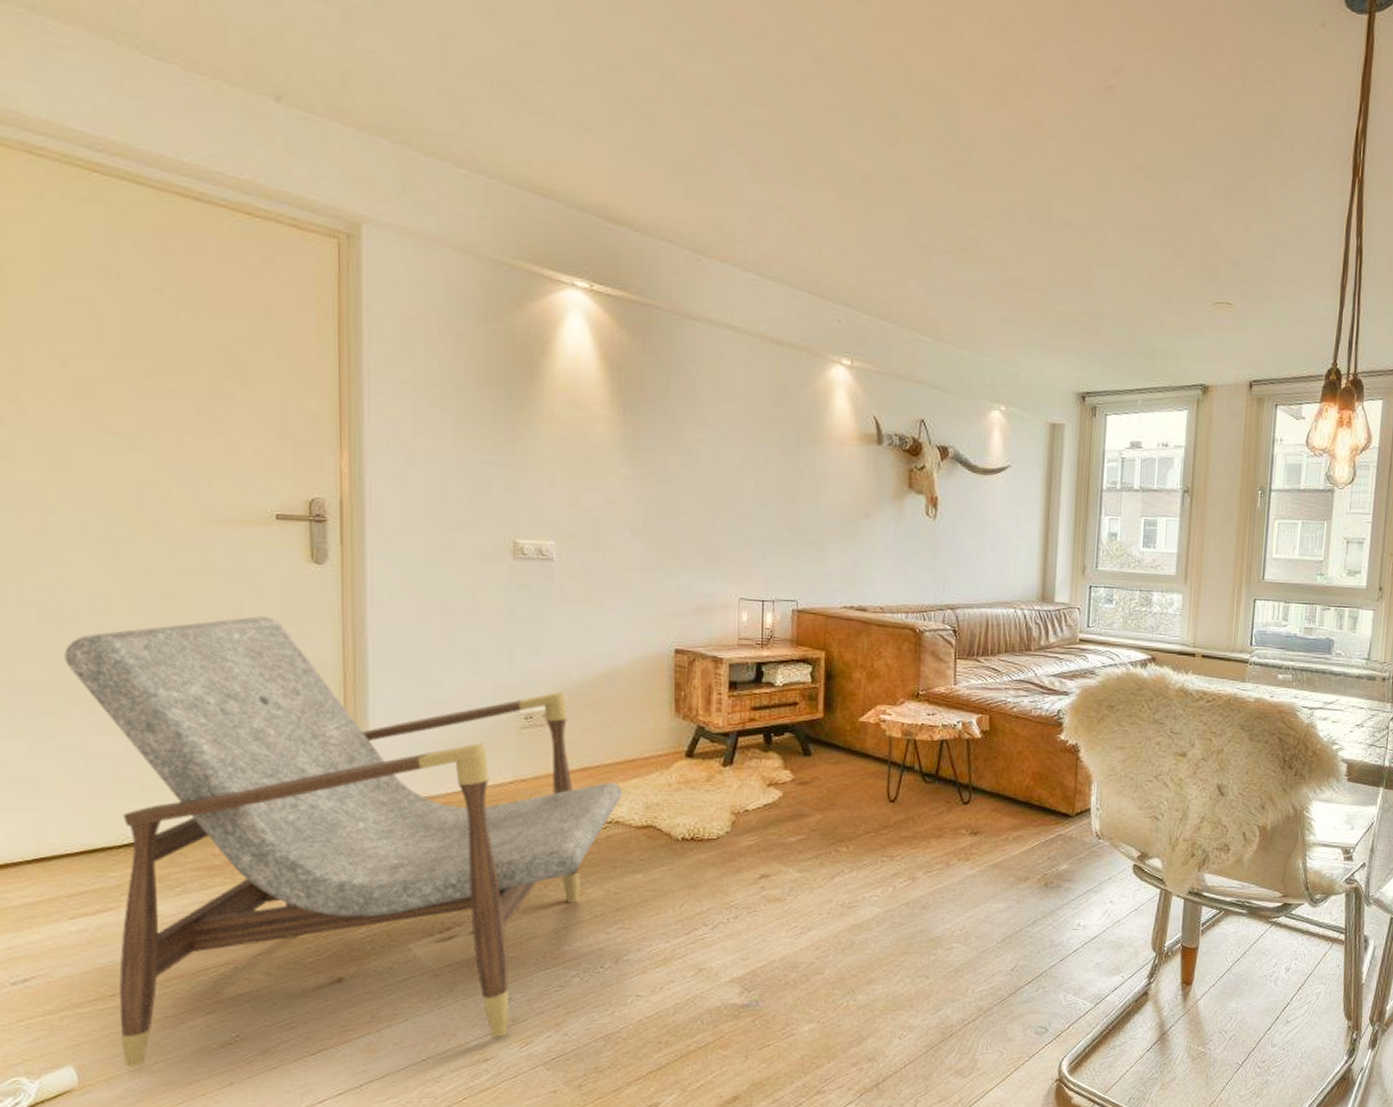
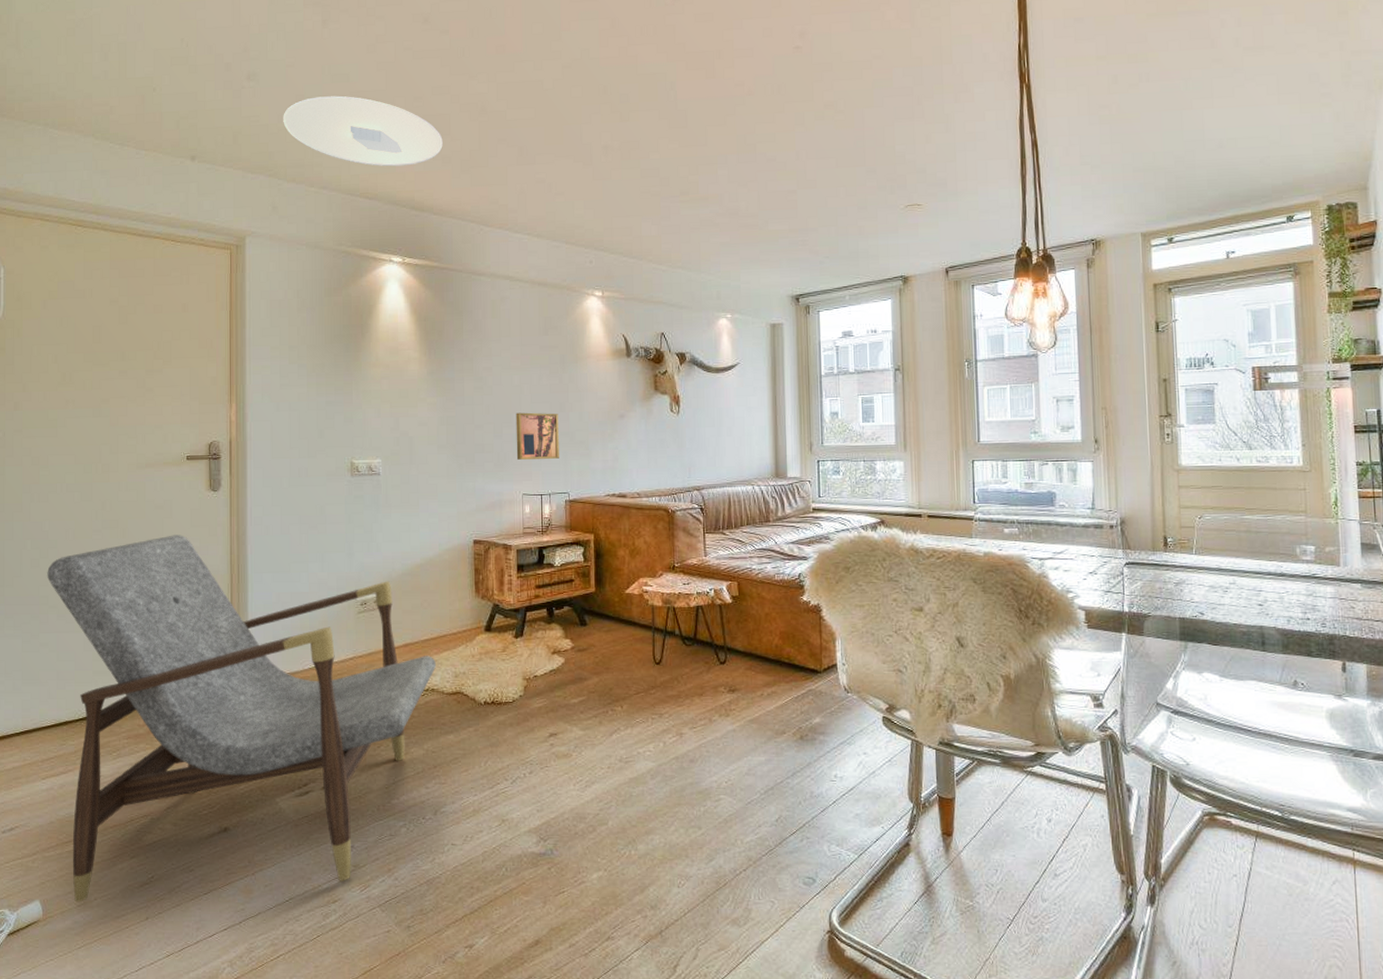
ceiling light: none [417,39,650,159] -> present [283,95,443,167]
wall art: none [733,499,789,559] -> present [515,412,559,460]

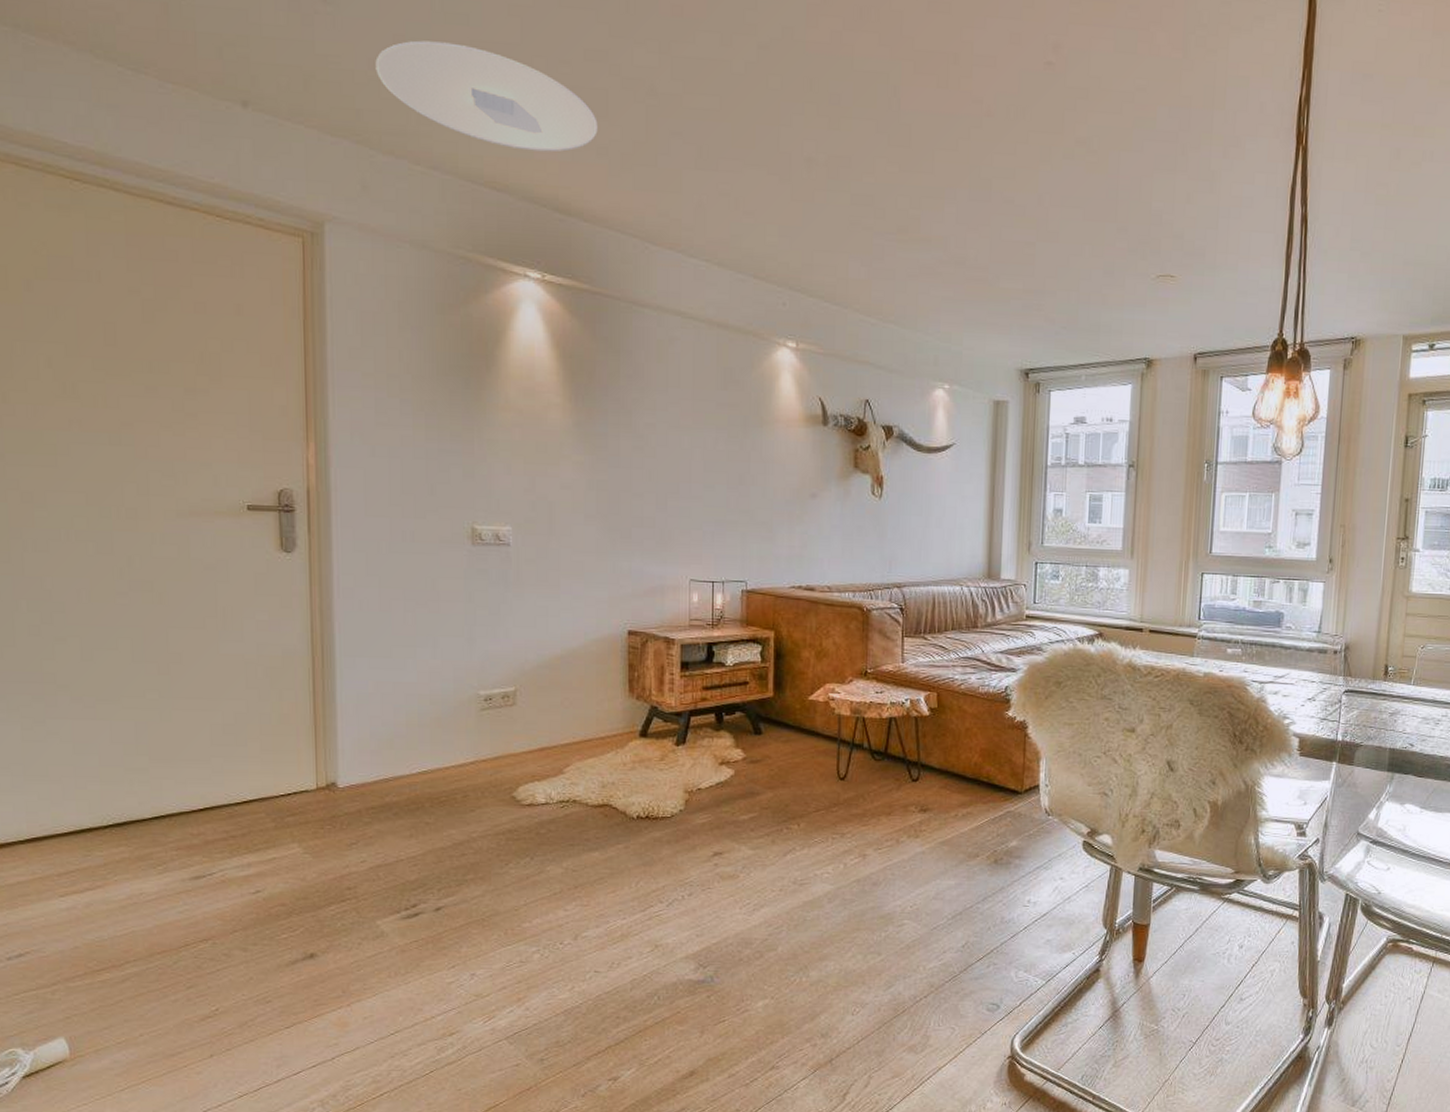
armchair: present [47,535,436,903] -> none [53,604,578,1039]
wall art: present [515,412,559,460] -> none [683,482,737,540]

